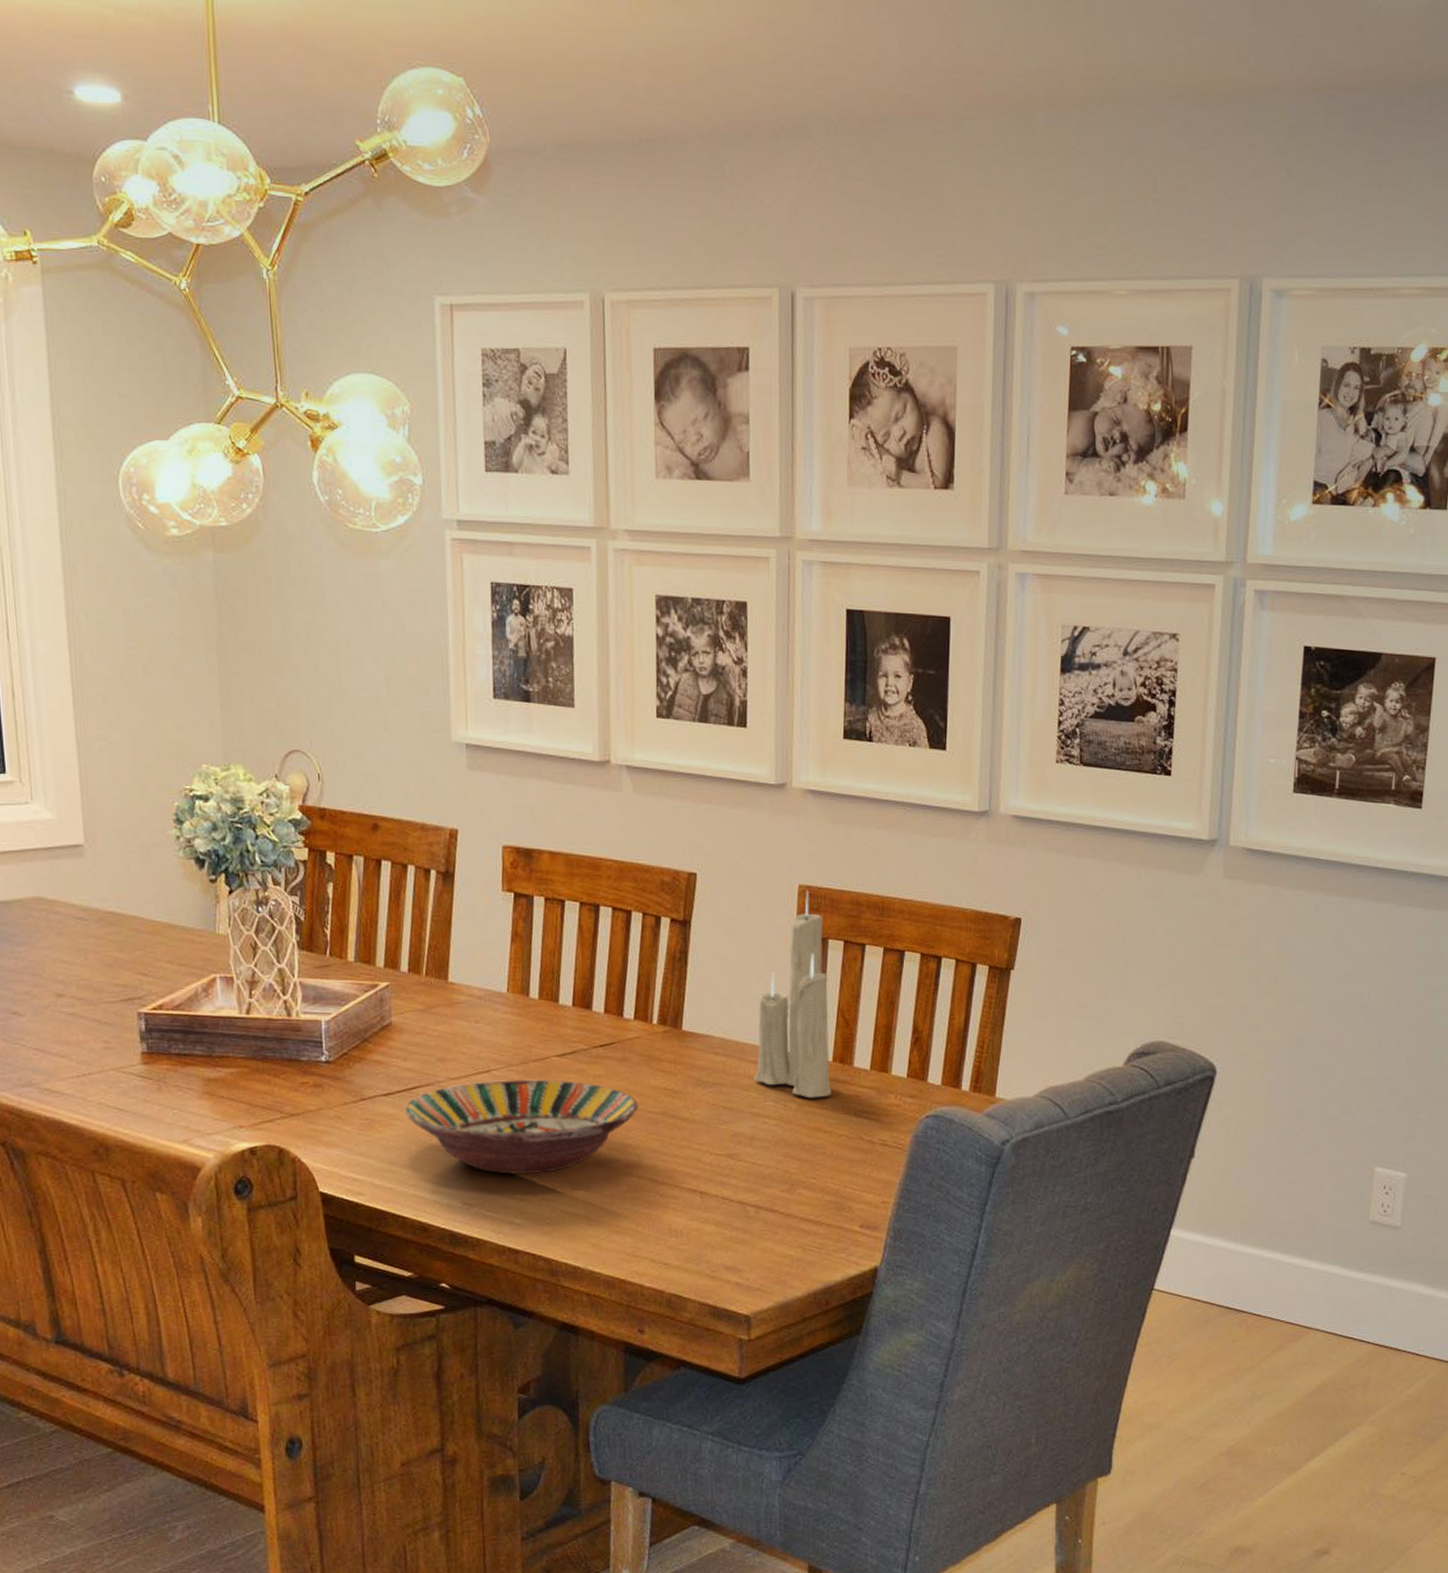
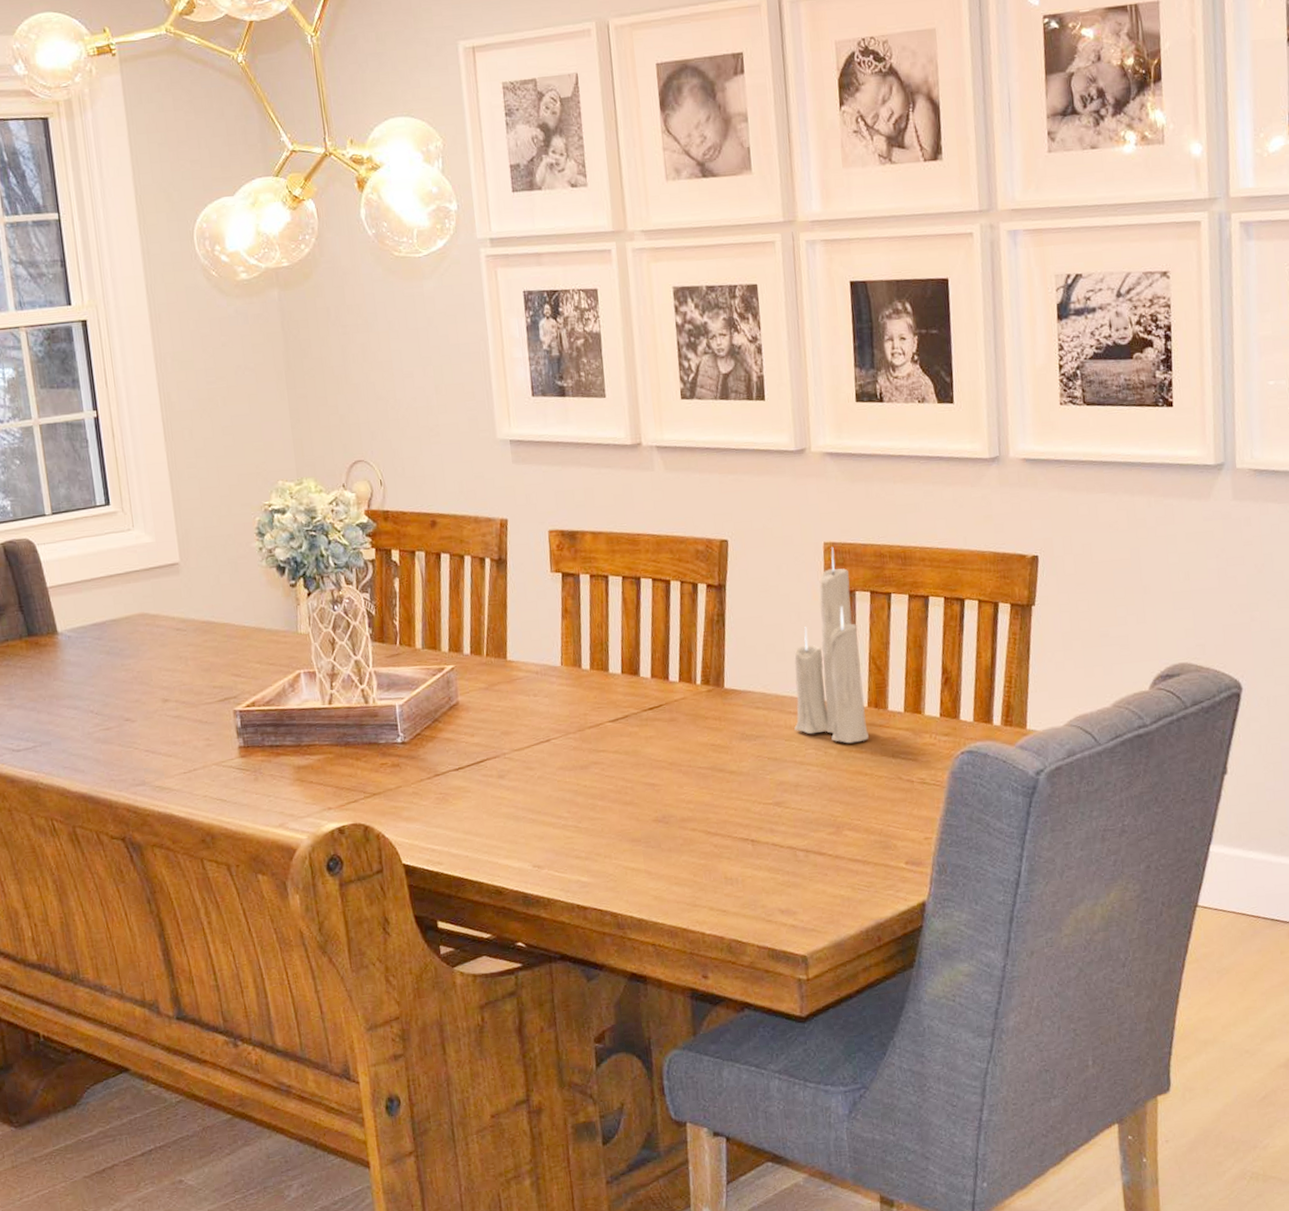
serving bowl: present [404,1079,638,1174] -> none [474,744,689,836]

